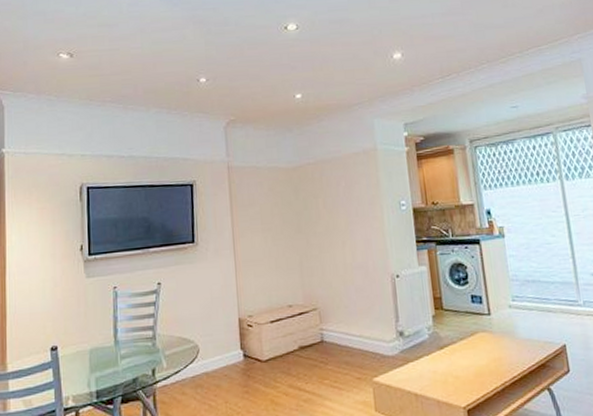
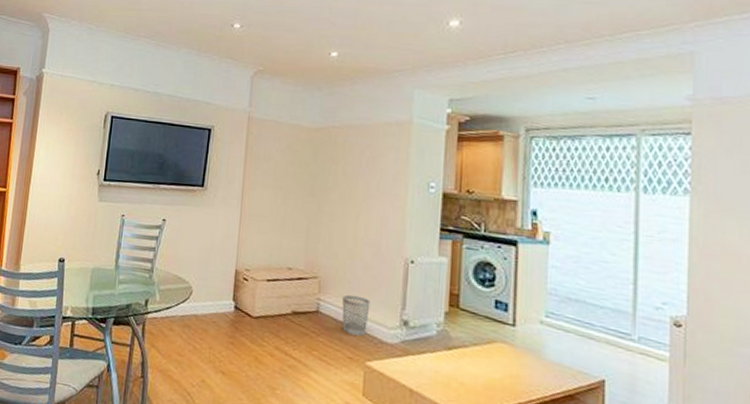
wastebasket: none [343,318,369,356] -> present [342,294,370,336]

